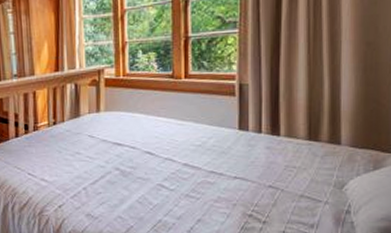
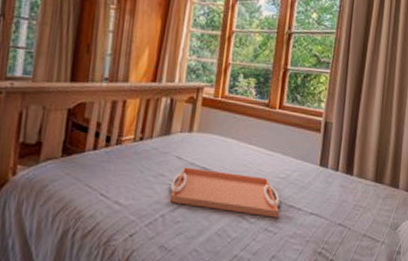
serving tray: none [88,144,199,184] -> present [169,167,280,218]

